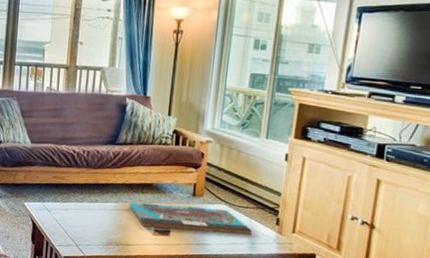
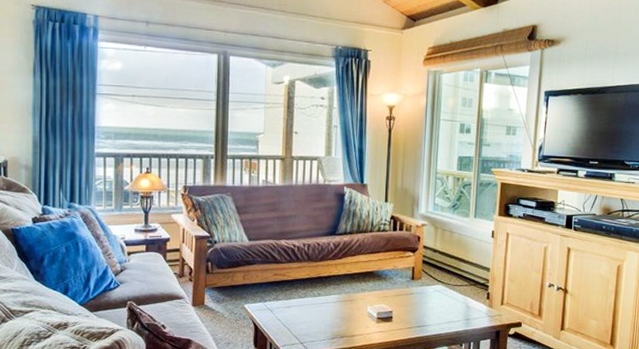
board game: present [129,202,252,235] -> none [352,289,466,315]

